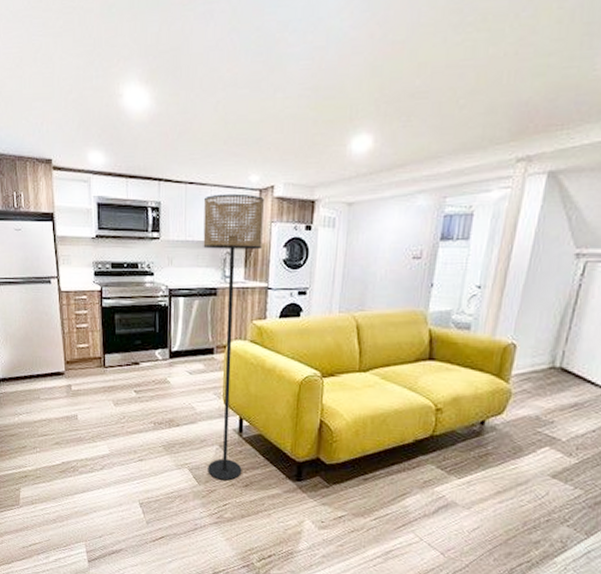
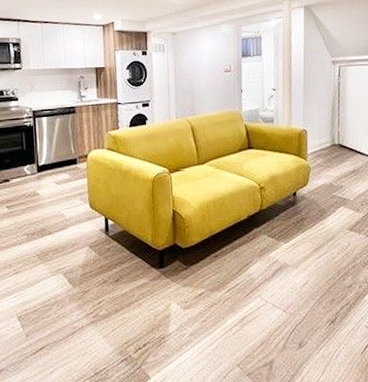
floor lamp: present [203,193,264,481] -> none [58,29,112,279]

